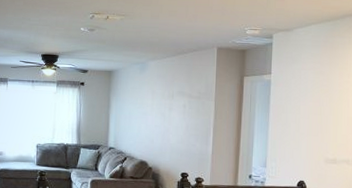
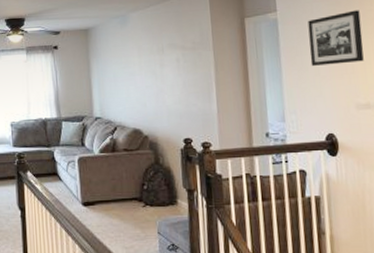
picture frame: none [293,80,338,124] -> present [307,10,364,66]

